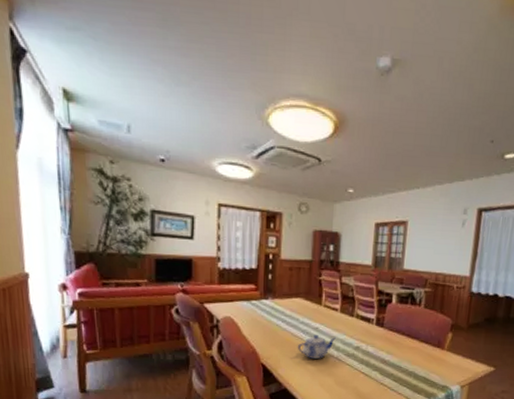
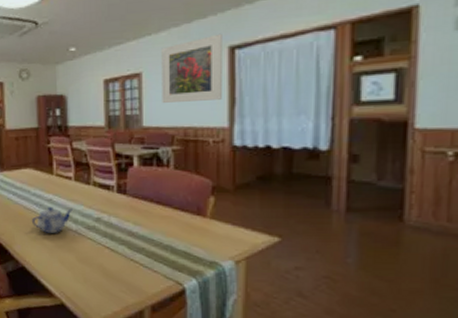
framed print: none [421,196,475,253] -> present [161,33,222,103]

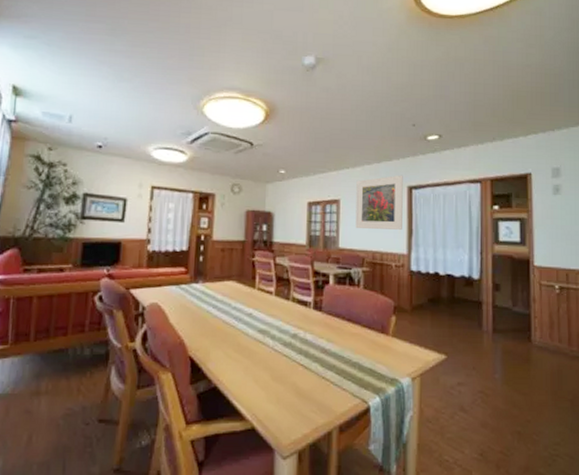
teapot: present [31,207,73,234] -> none [229,322,271,351]

